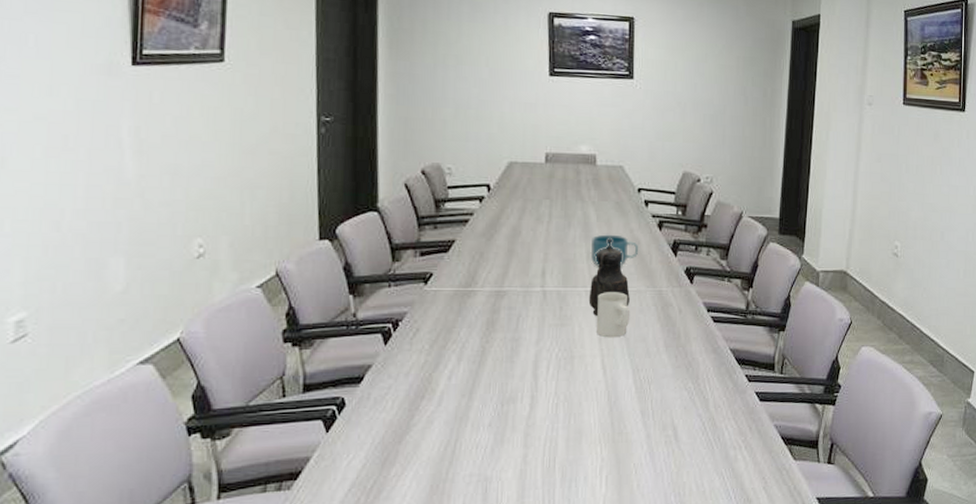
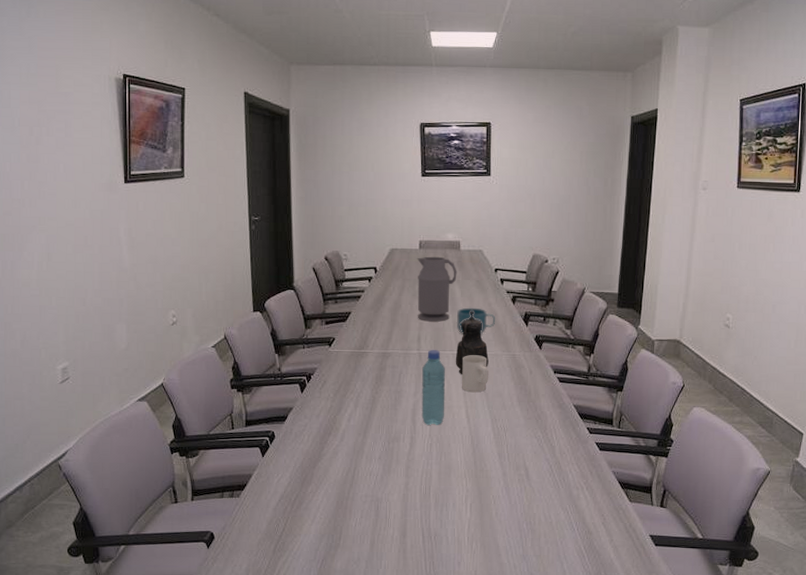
water jug: none [541,172,592,252] -> present [417,256,457,322]
water bottle: none [545,286,576,380] -> present [421,350,446,425]

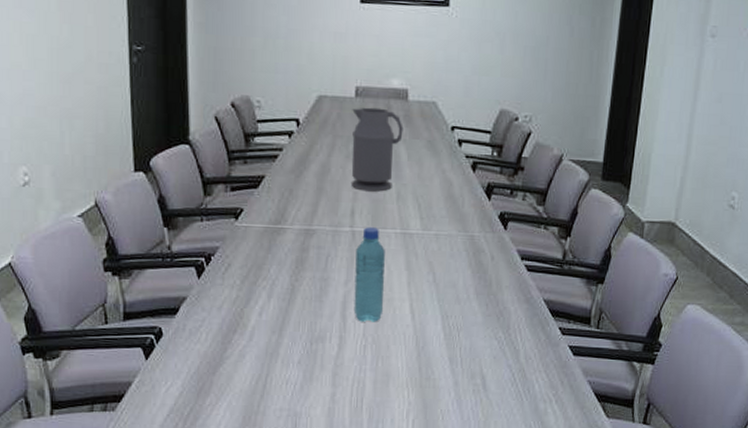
coffeepot: present [455,311,489,375] -> none [398,179,441,260]
cup: present [456,307,495,334] -> none [400,174,450,208]
cup: present [462,355,489,393] -> none [406,235,441,282]

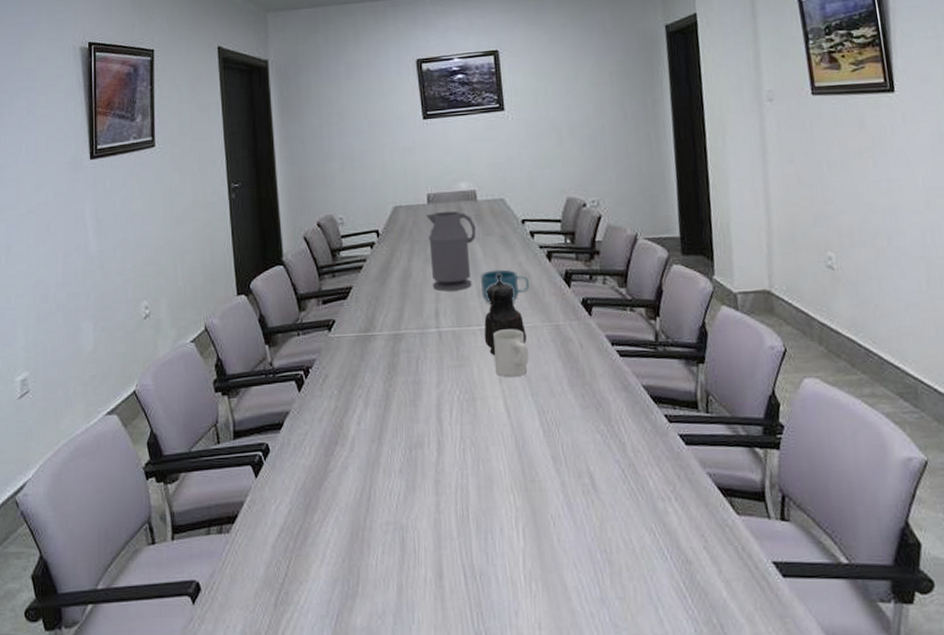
water bottle: present [353,227,385,322] -> none [444,326,478,424]
coffeepot: none [398,179,441,260] -> present [484,273,527,356]
cup: none [400,174,450,208] -> present [480,269,529,304]
cup: none [406,235,441,282] -> present [493,329,529,378]

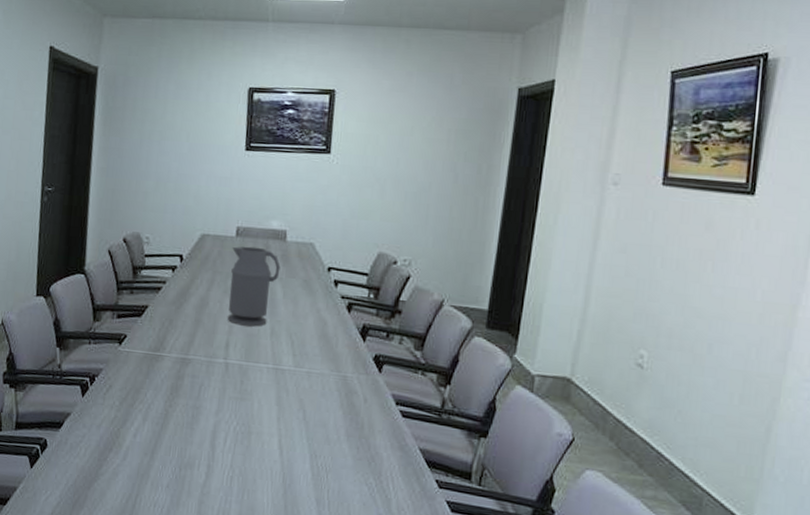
cup: present [480,269,529,304] -> none [274,312,324,346]
coffeepot: present [484,273,527,356] -> none [269,316,312,395]
cup: present [493,329,529,378] -> none [276,371,312,419]

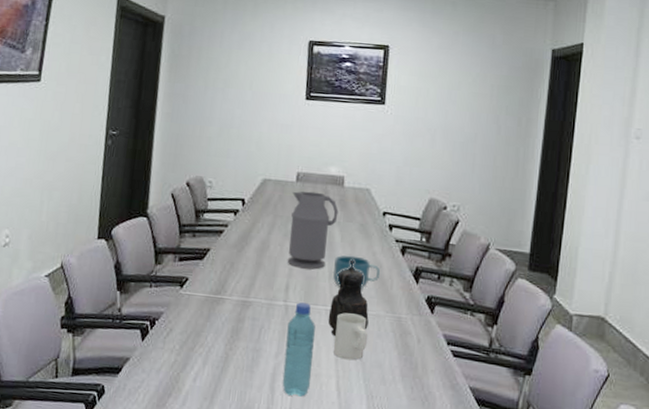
water bottle: none [223,360,257,455] -> present [282,302,316,397]
coffeepot: none [269,316,312,395] -> present [328,259,369,337]
cup: none [274,312,324,346] -> present [332,255,380,288]
cup: none [276,371,312,419] -> present [334,313,368,361]

